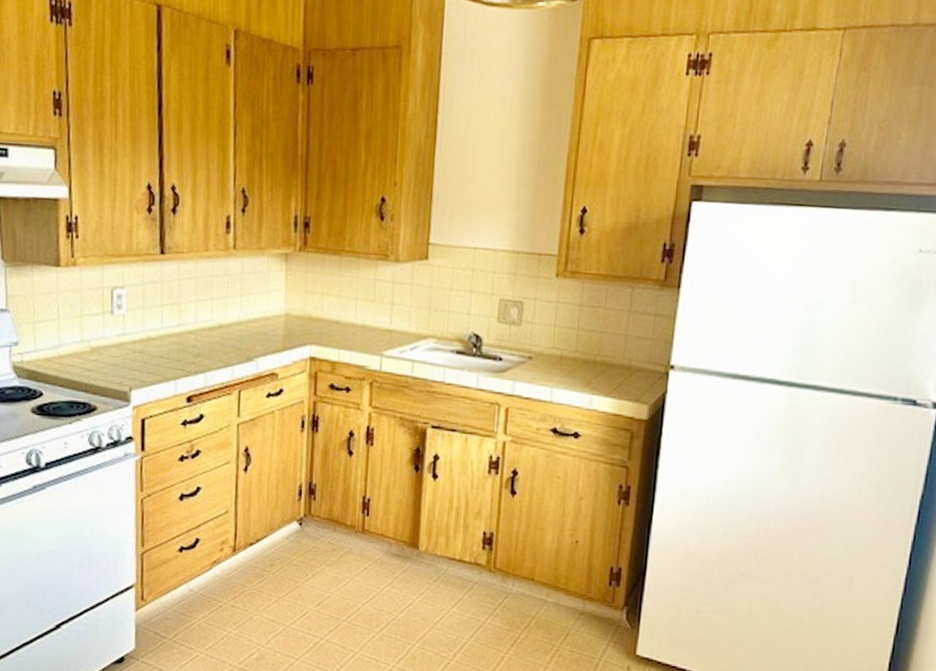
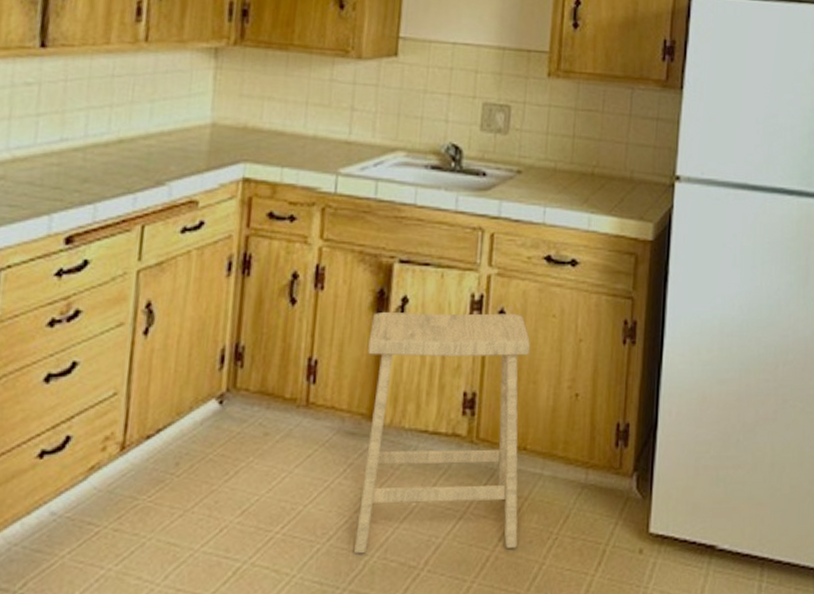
stool: none [399,465,538,654] -> present [353,311,530,554]

